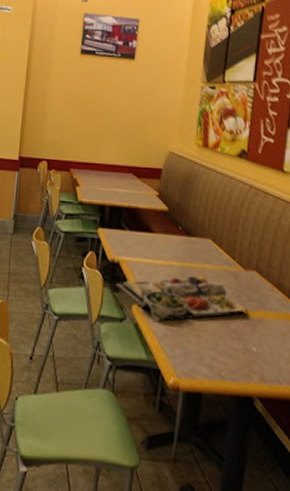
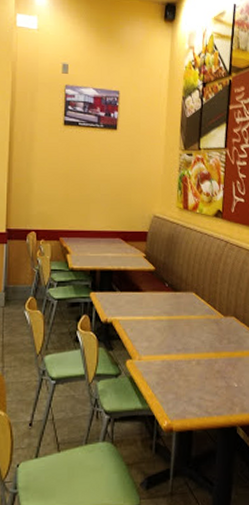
food tray: present [116,276,250,323] -> none [110,327,231,373]

